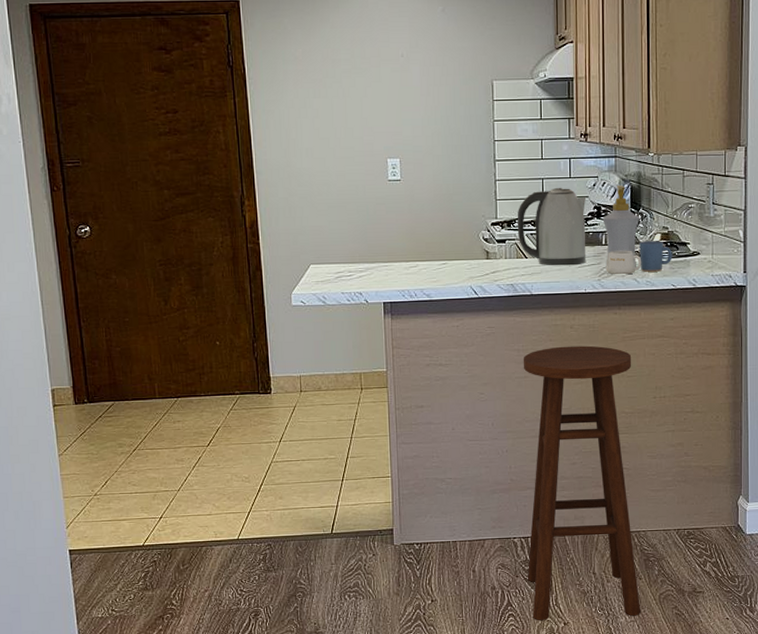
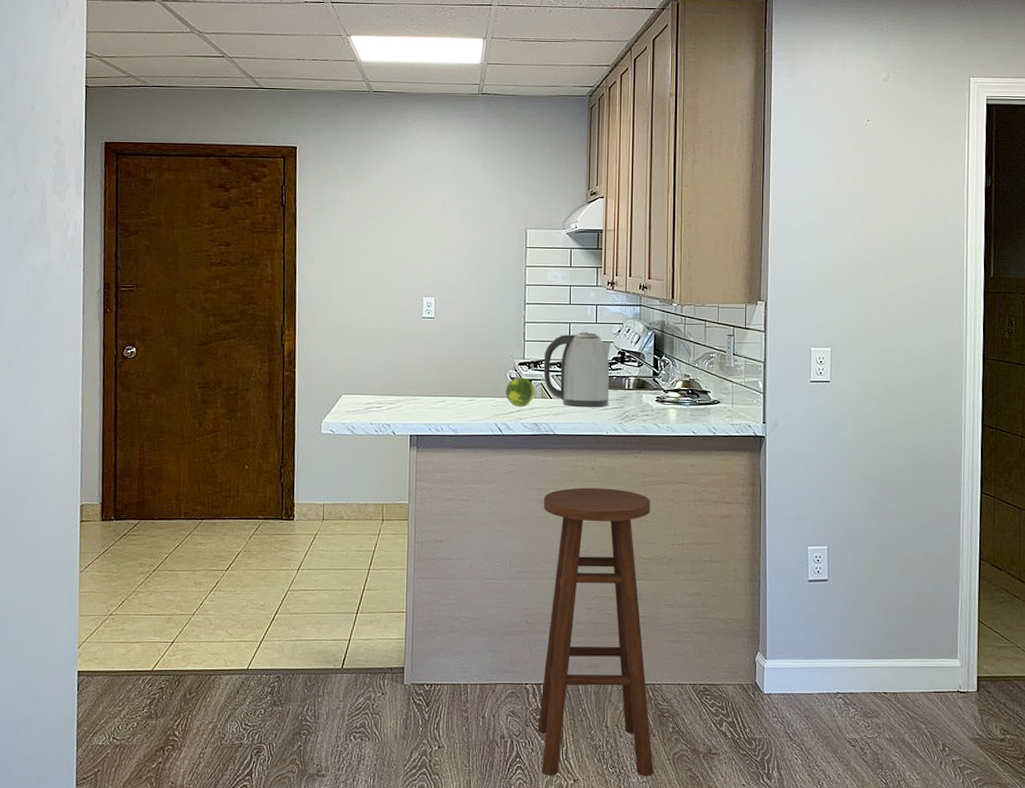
fruit: none [479,238,509,268] -> present [506,377,535,406]
soap bottle: present [602,185,640,254] -> none [626,333,663,400]
mug: present [605,250,642,275] -> none [628,395,663,420]
mug: present [639,241,673,272] -> none [661,387,693,418]

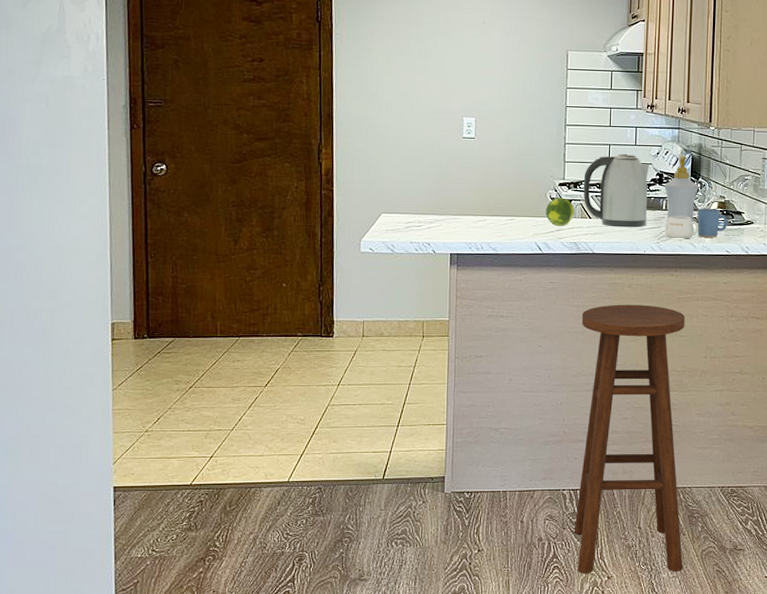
soap bottle: none [626,333,663,400] -> present [664,155,699,220]
mug: none [628,395,663,420] -> present [665,215,699,239]
mug: none [661,387,693,418] -> present [697,208,728,238]

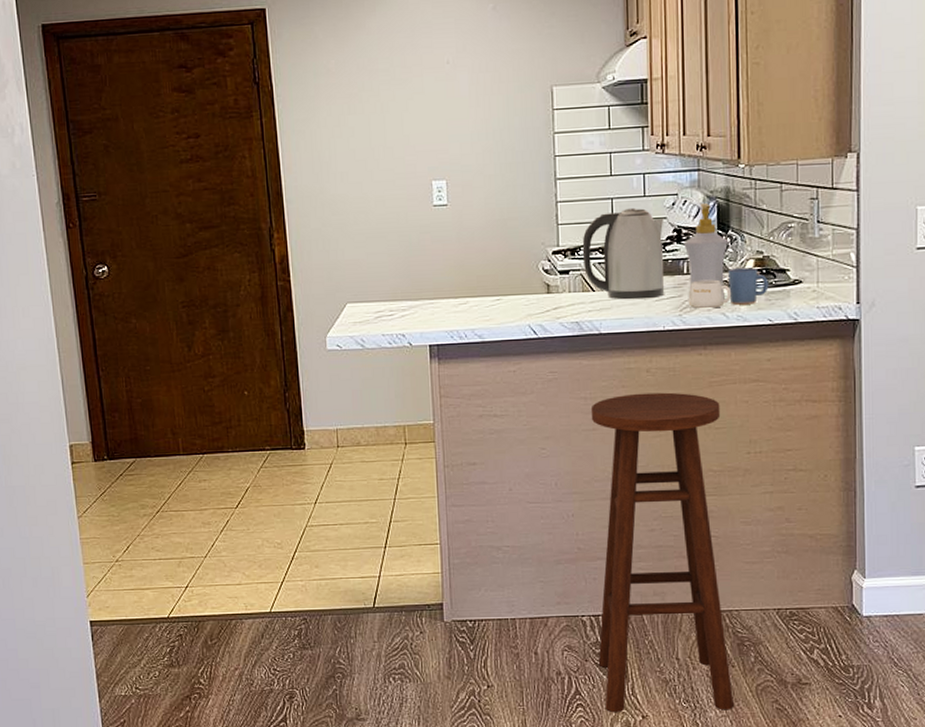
fruit: present [546,197,574,226] -> none [539,268,574,303]

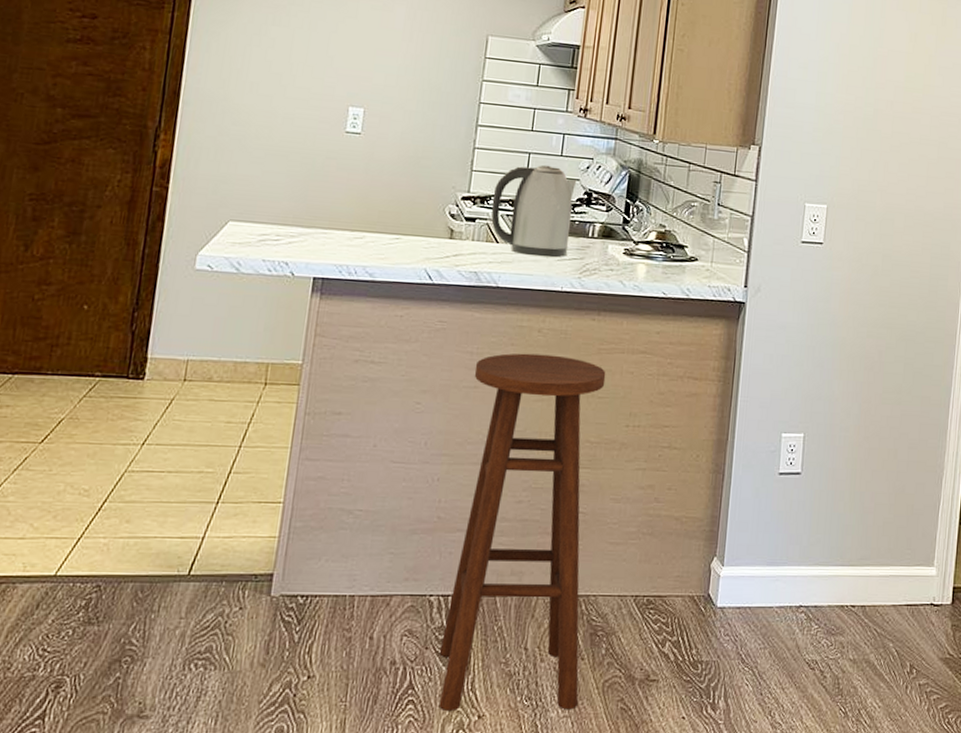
soap bottle: present [683,203,729,285] -> none [592,171,636,253]
mug: present [688,279,732,309] -> none [588,245,632,275]
mug: present [728,267,769,305] -> none [629,238,667,276]

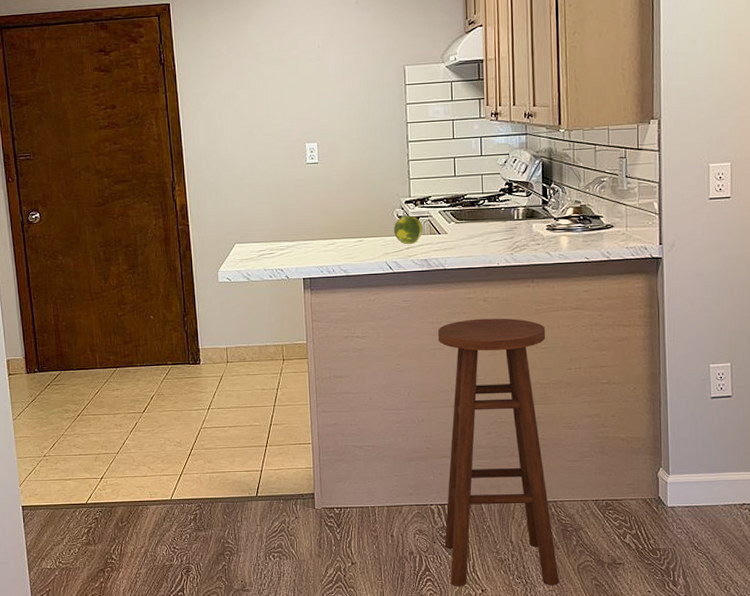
fruit: none [441,214,479,251] -> present [394,215,423,244]
kettle: present [491,164,577,258] -> none [430,165,499,241]

